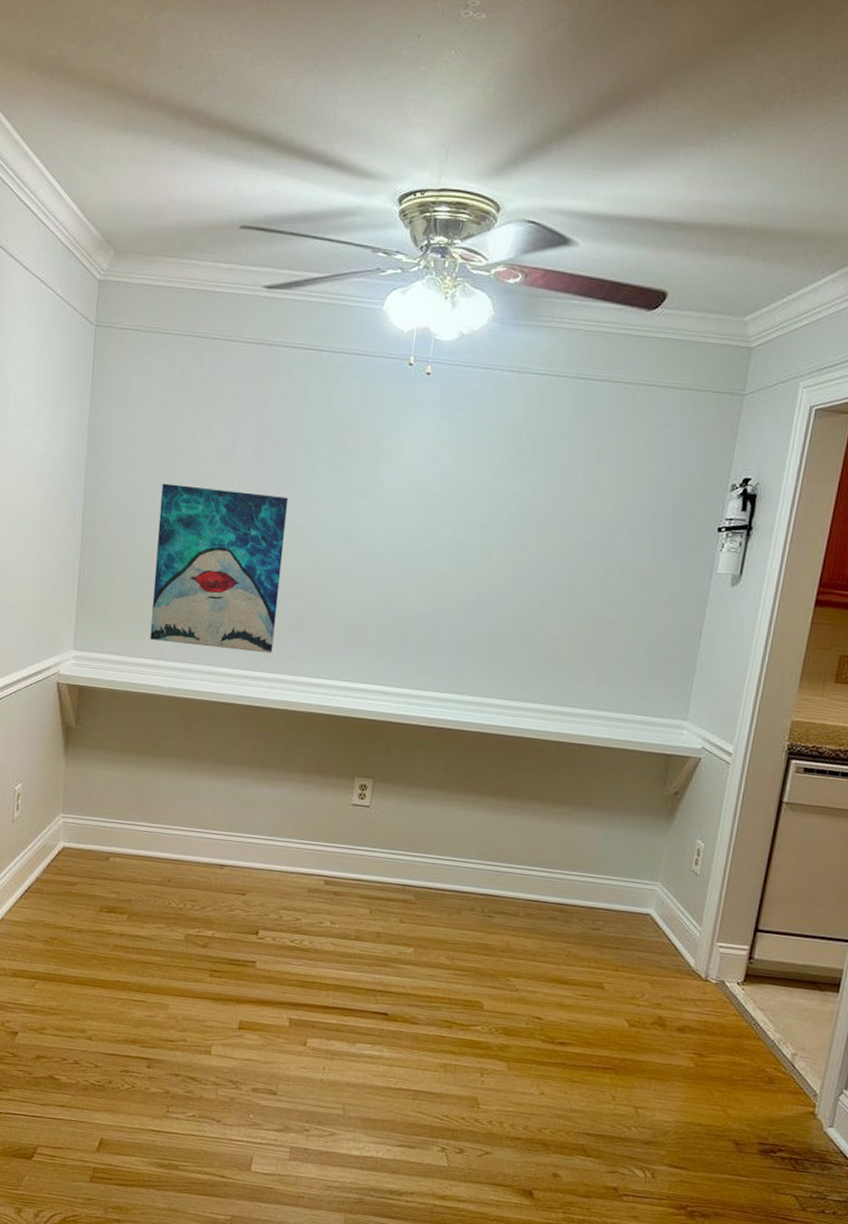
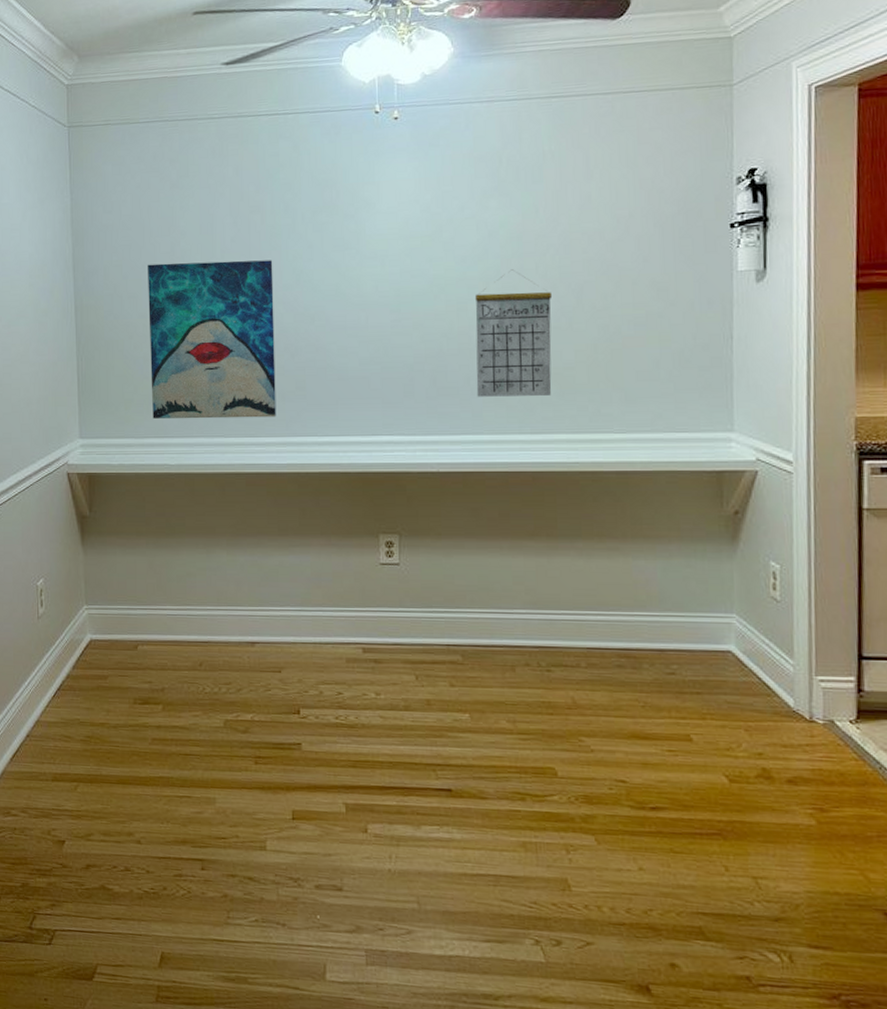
calendar: none [464,541,549,666] -> present [474,269,553,397]

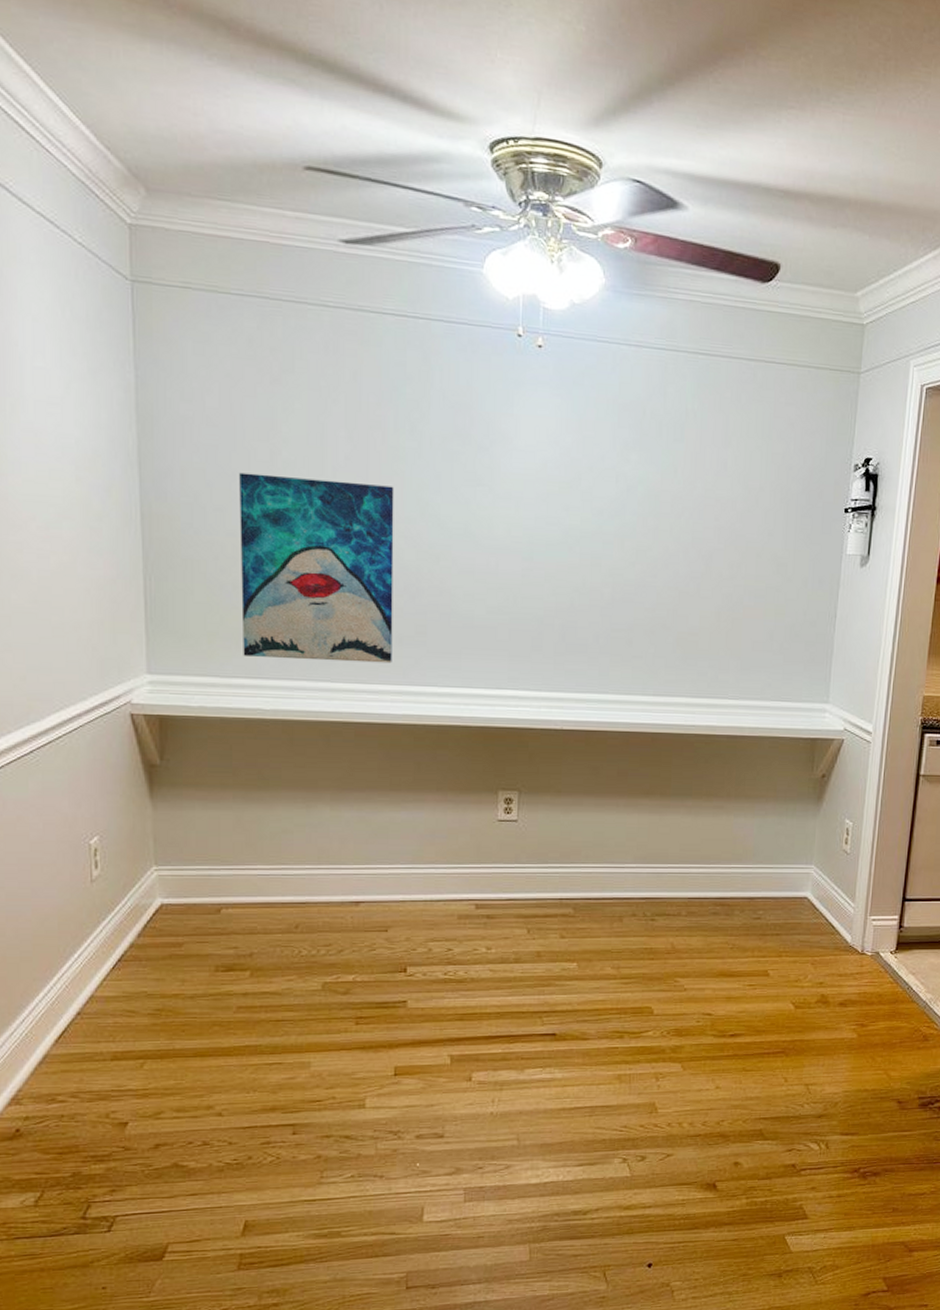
calendar: present [474,269,553,397] -> none [604,528,684,659]

